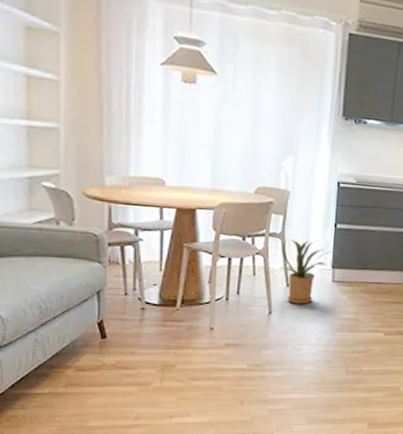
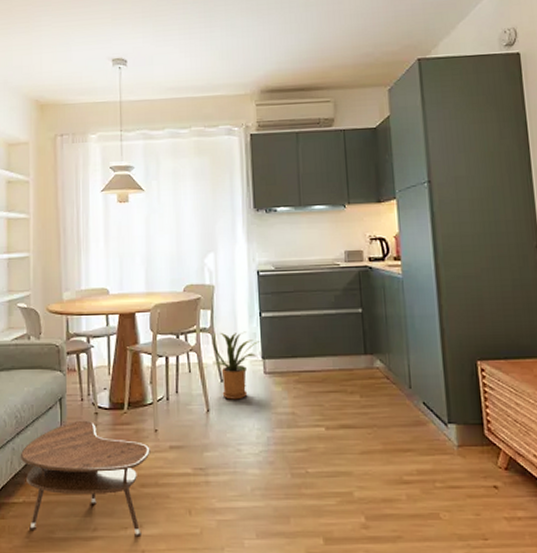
side table: none [45,314,204,424] -> present [20,420,150,536]

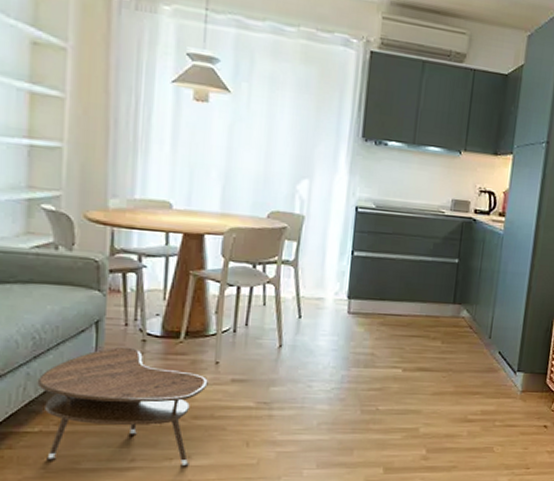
house plant: present [213,331,261,400] -> none [293,266,349,337]

